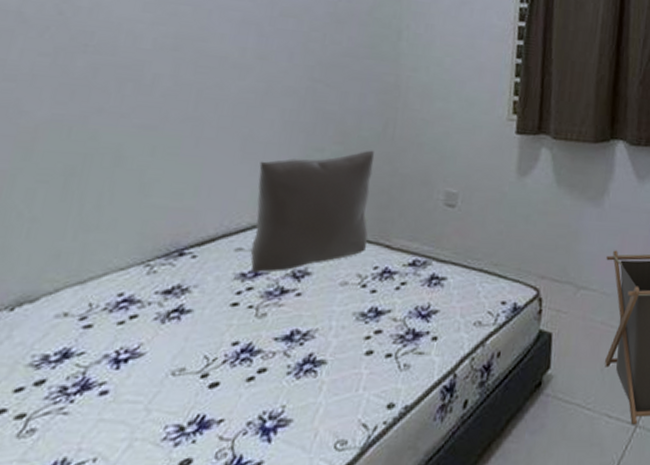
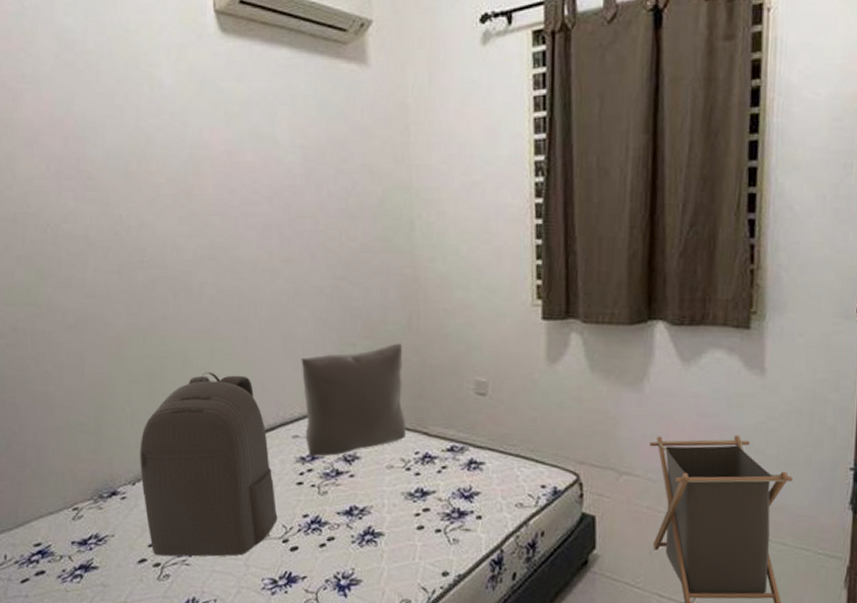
backpack: none [17,172,204,404] -> present [140,371,278,557]

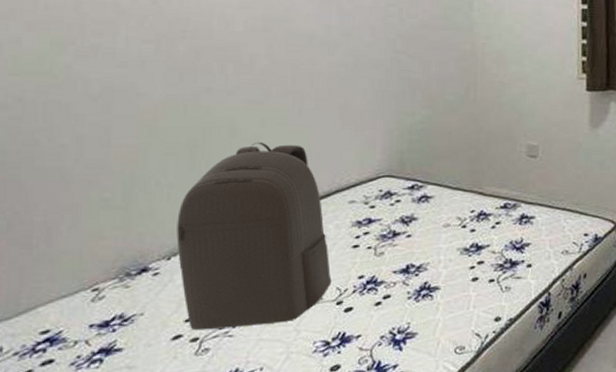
pillow: present [301,343,407,457] -> none [359,112,463,220]

